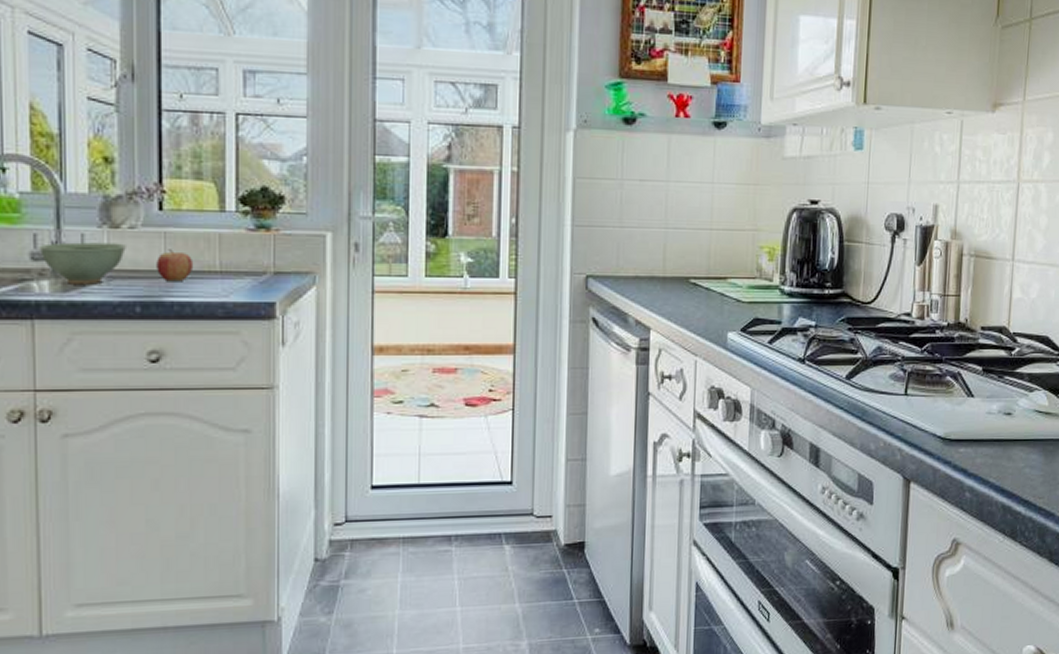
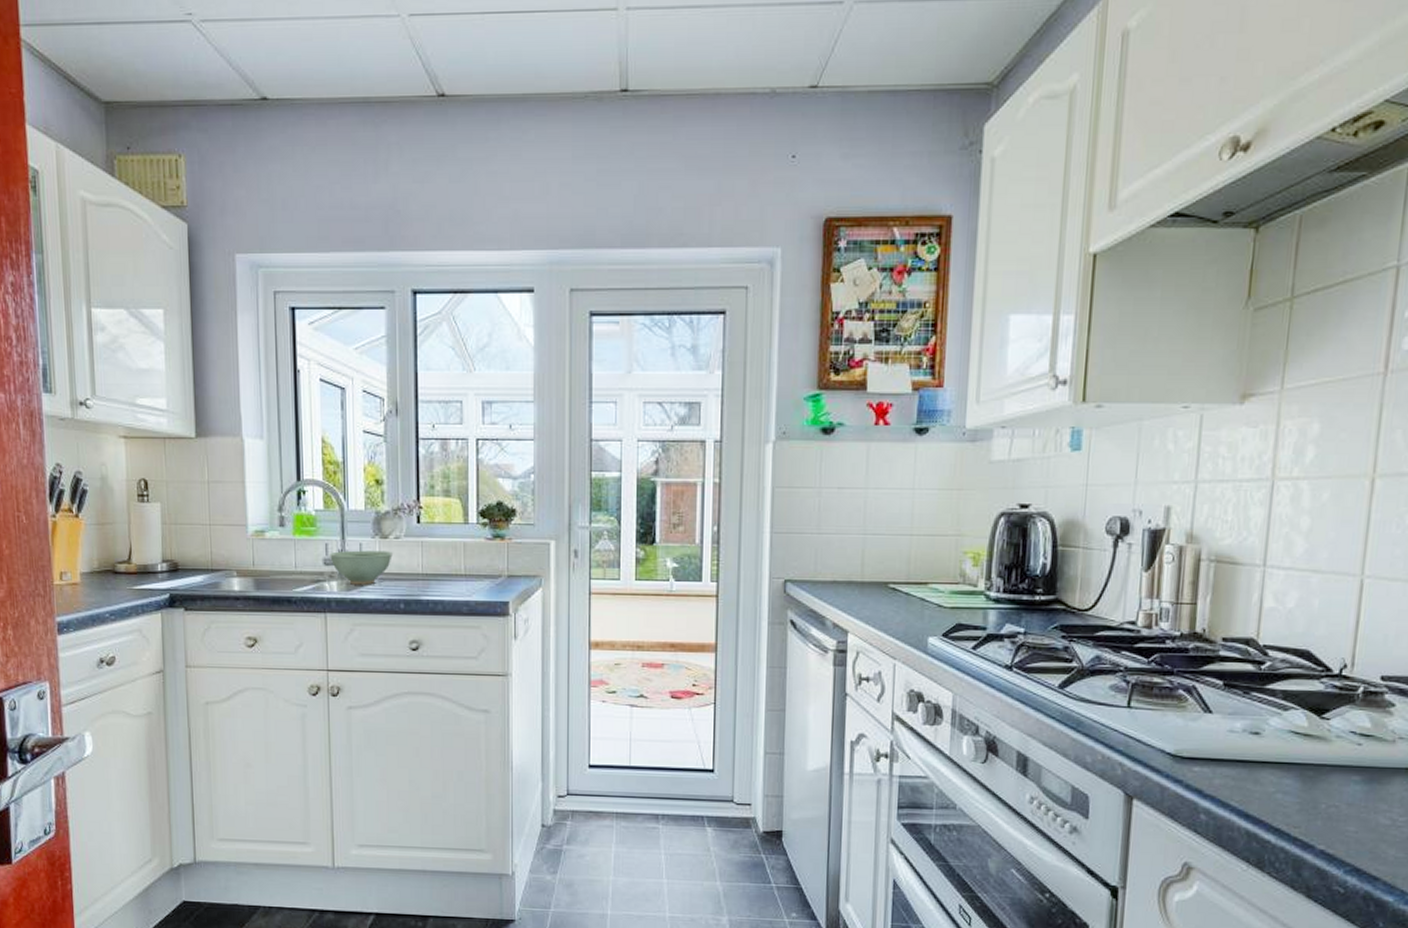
fruit: present [157,249,194,282] -> none [416,556,445,584]

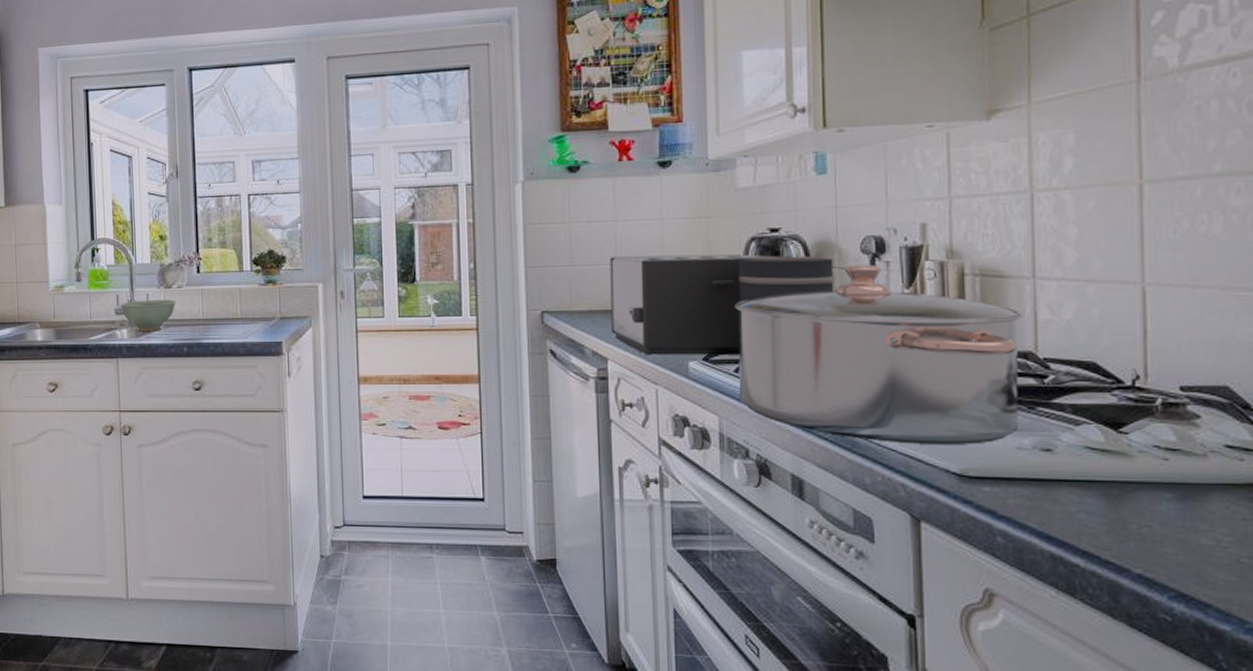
toaster: none [854,526,1018,632] -> present [609,254,771,356]
cooking pot: none [974,545,1251,726] -> present [733,264,1024,444]
cylinder: none [983,533,1079,579] -> present [738,255,834,302]

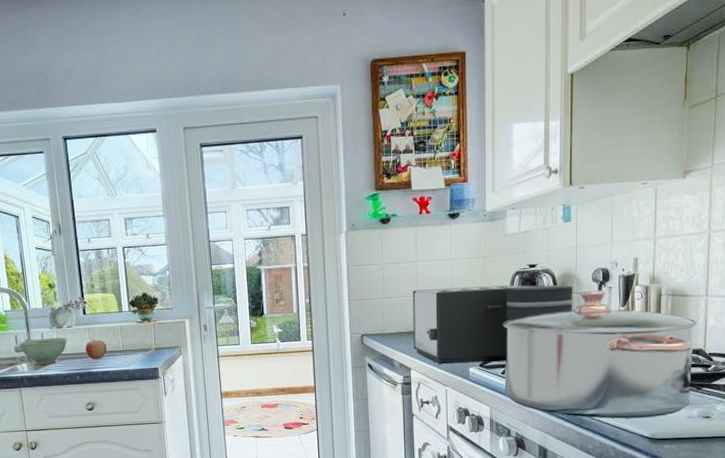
fruit: none [197,302,223,328] -> present [85,339,108,359]

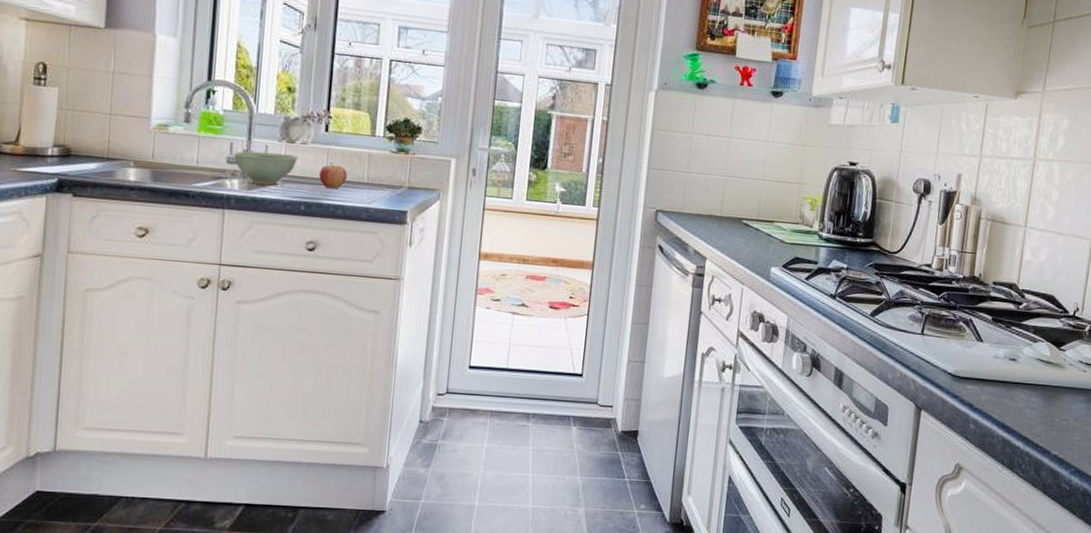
toaster: present [412,285,529,365] -> none [713,169,847,265]
cooking pot: present [502,290,698,419] -> none [805,200,1015,352]
cylinder: present [506,284,573,322] -> none [818,184,892,221]

